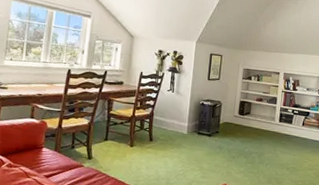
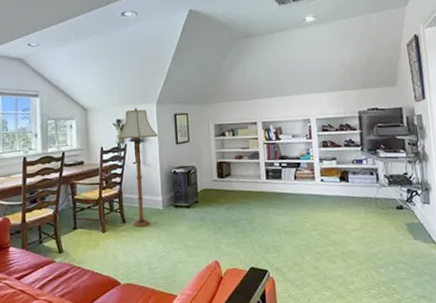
floor lamp: none [156,42,193,147] -> present [117,108,158,227]

